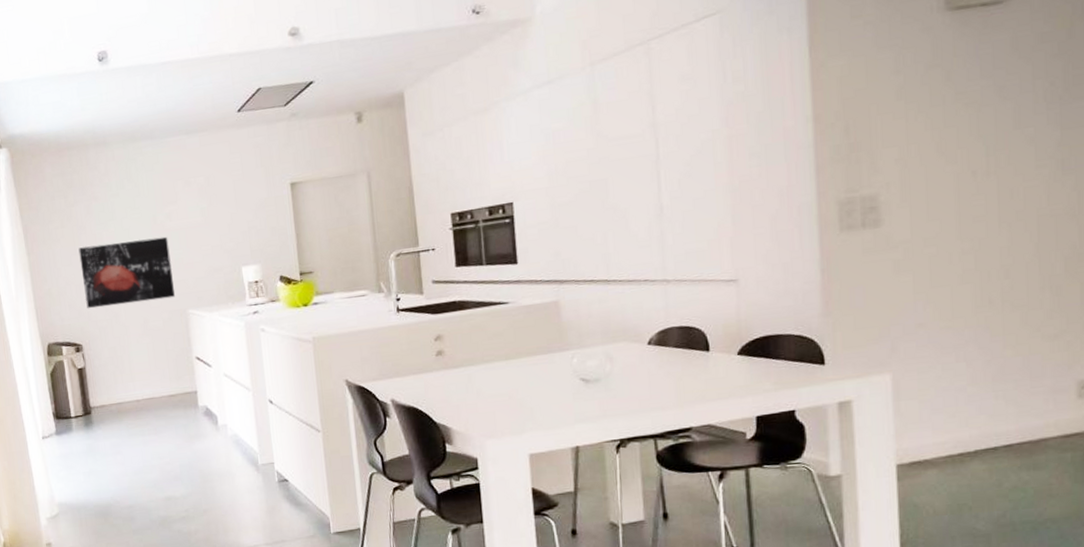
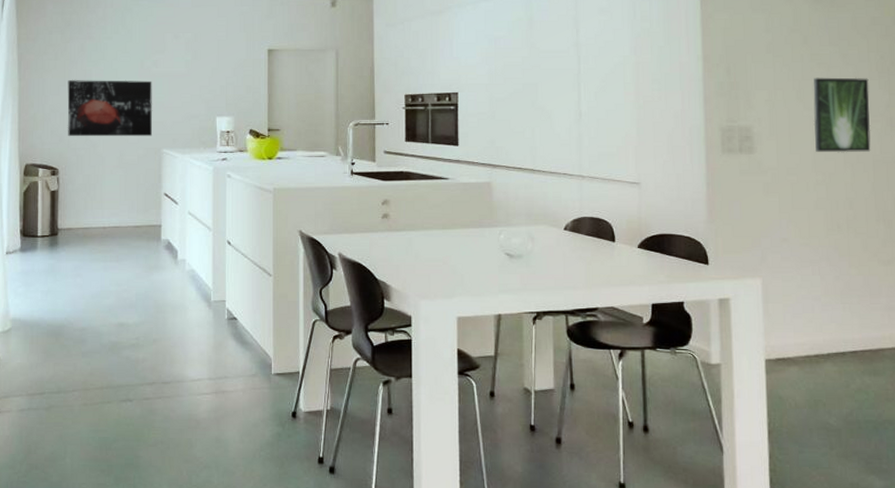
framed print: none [958,113,1035,215] -> present [813,77,871,153]

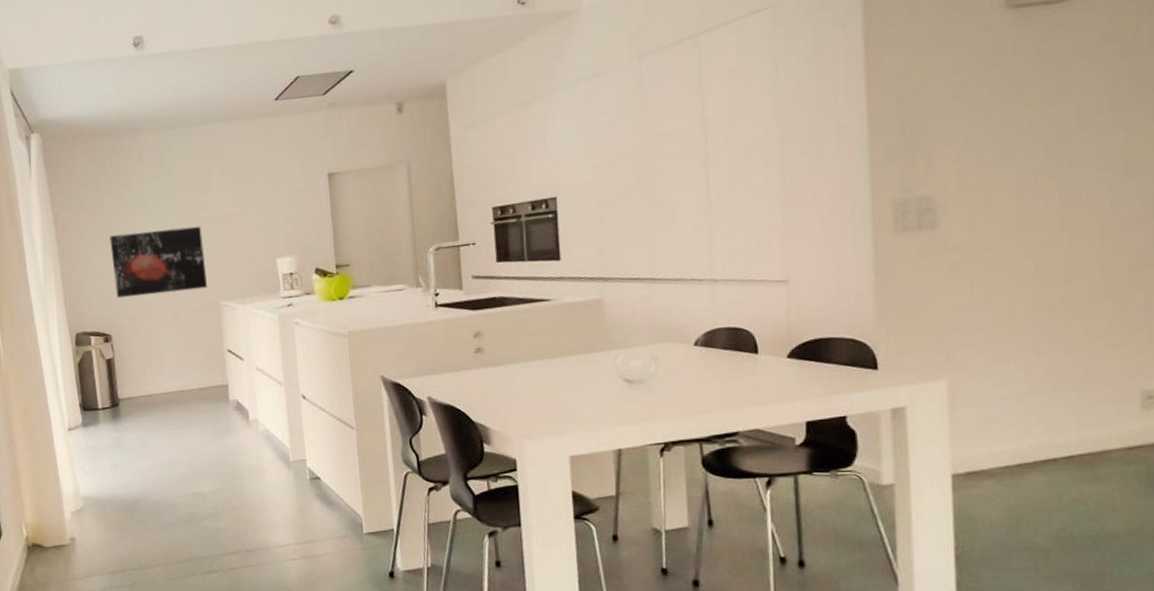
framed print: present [813,77,871,153] -> none [1018,115,1098,218]

